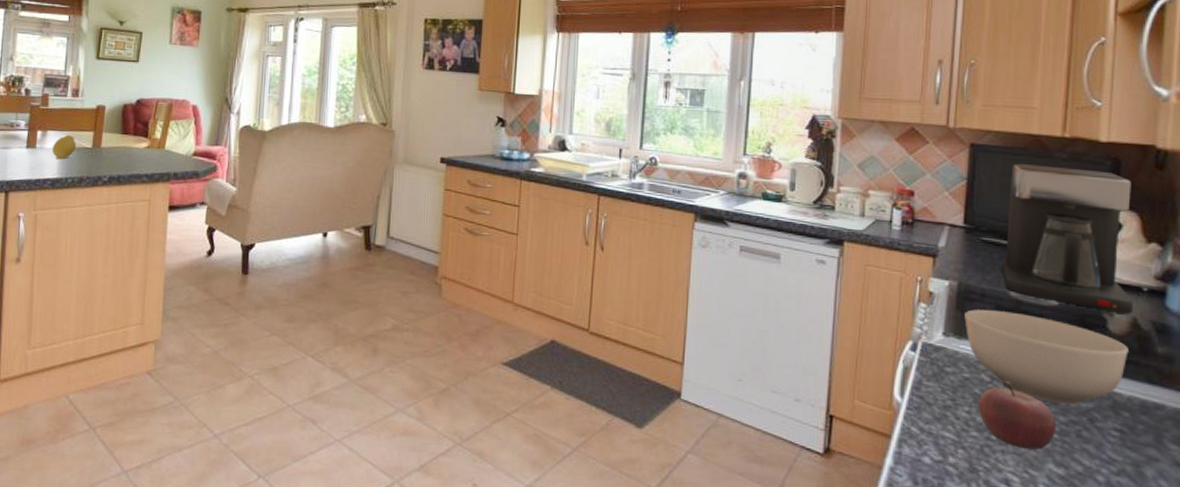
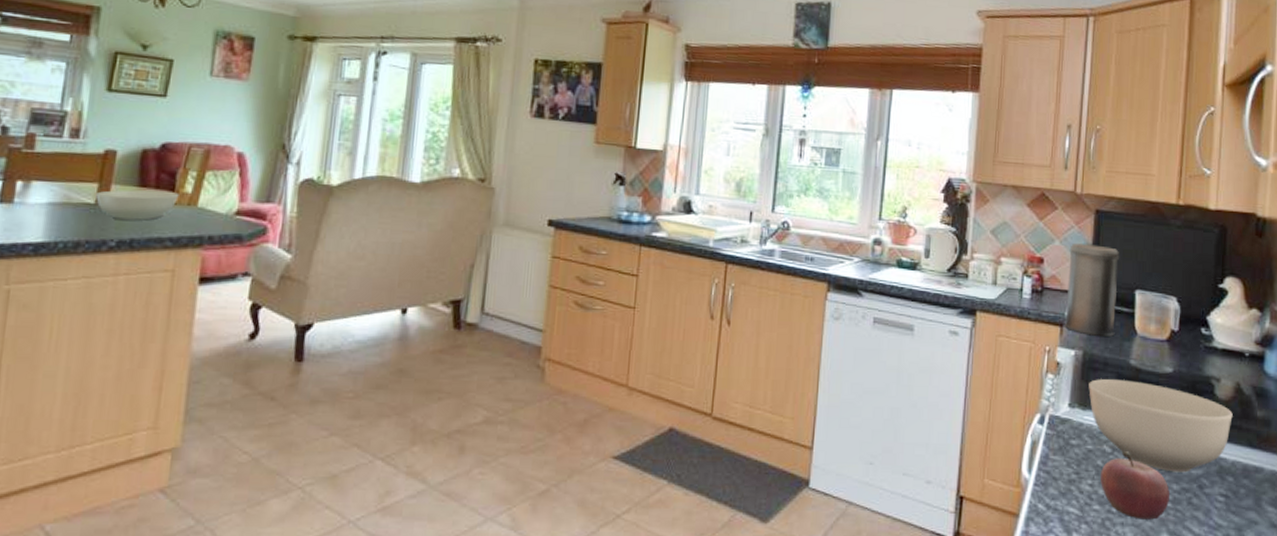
fruit: present [52,135,77,160] -> none [36,187,74,219]
bowl: none [91,136,151,161] -> present [95,190,179,221]
canister: none [937,177,998,269] -> present [1064,243,1120,338]
coffee maker: present [1001,164,1133,314] -> none [1122,231,1236,379]

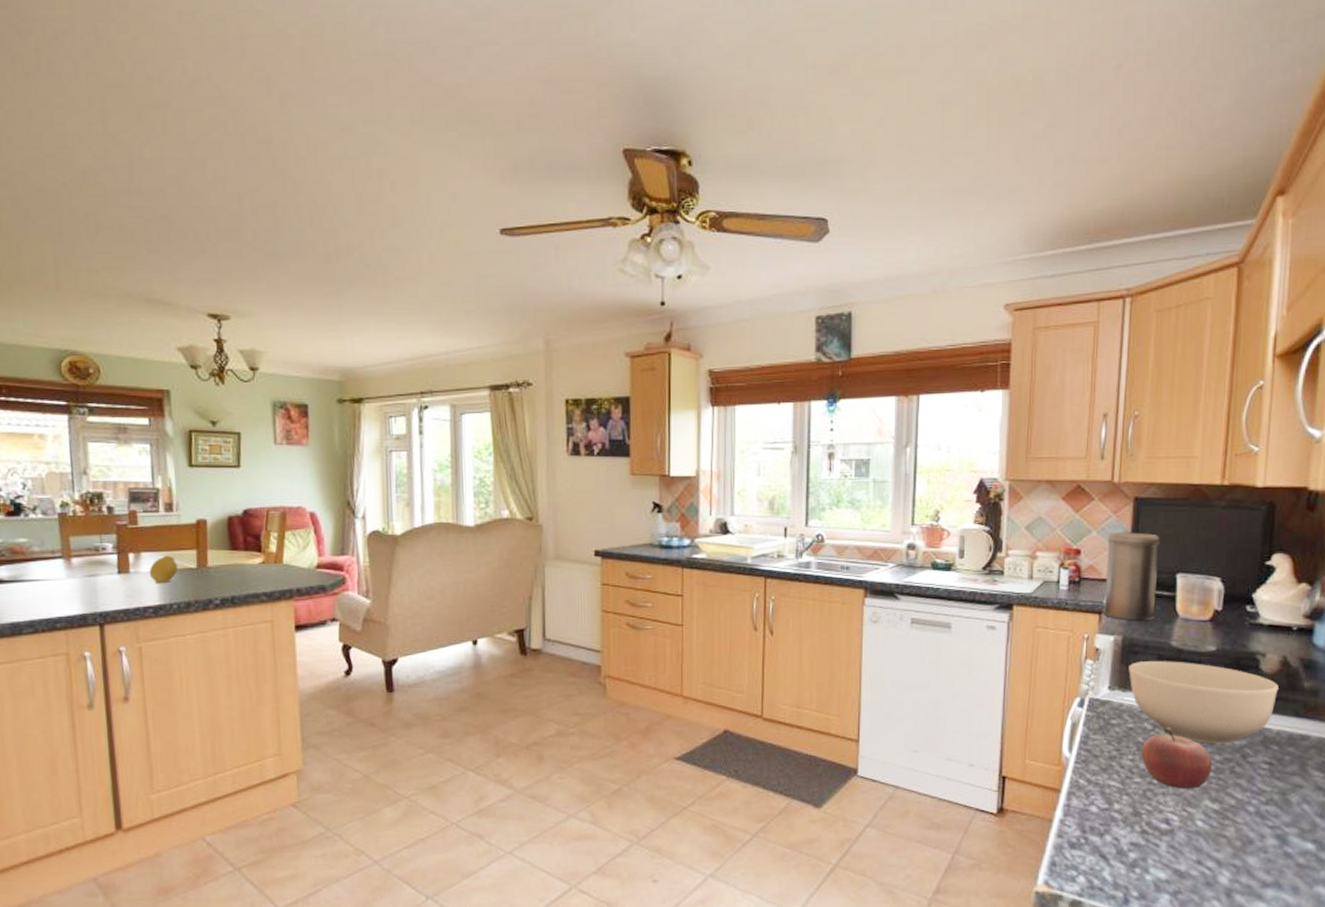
fruit: none [36,187,74,219] -> present [149,556,178,584]
bowl: present [95,190,179,221] -> none [195,553,266,581]

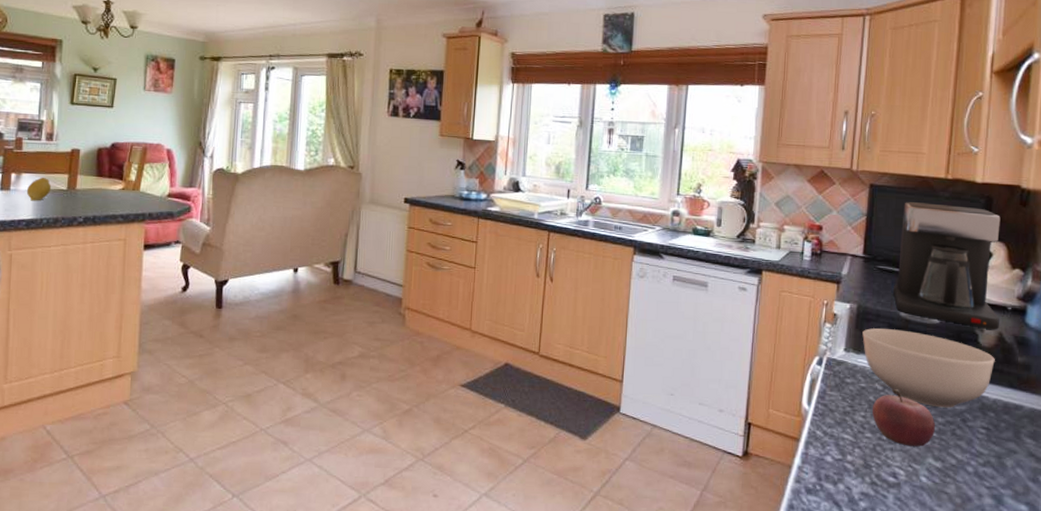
canister: present [1103,532,1161,622] -> none [840,213,892,293]
coffee maker: none [1163,514,1285,653] -> present [893,202,1001,329]

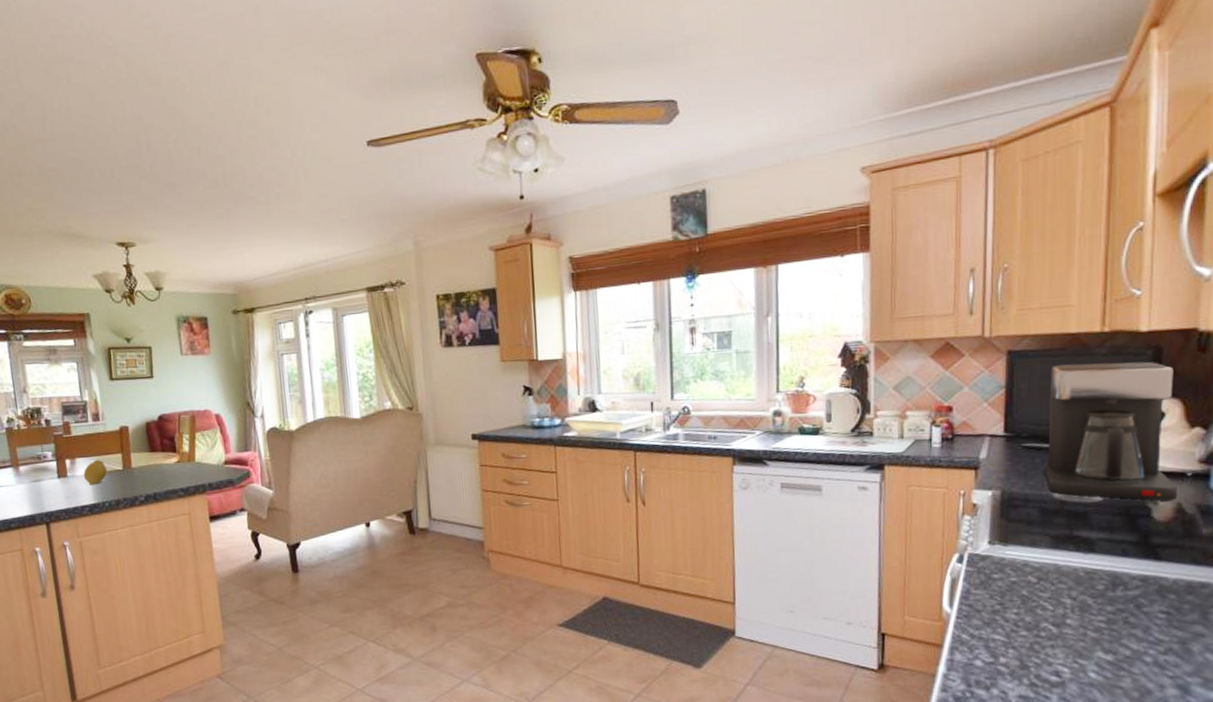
bowl: present [862,328,995,408] -> none [1009,513,1174,595]
fruit: present [872,389,936,447] -> none [1026,580,1104,641]

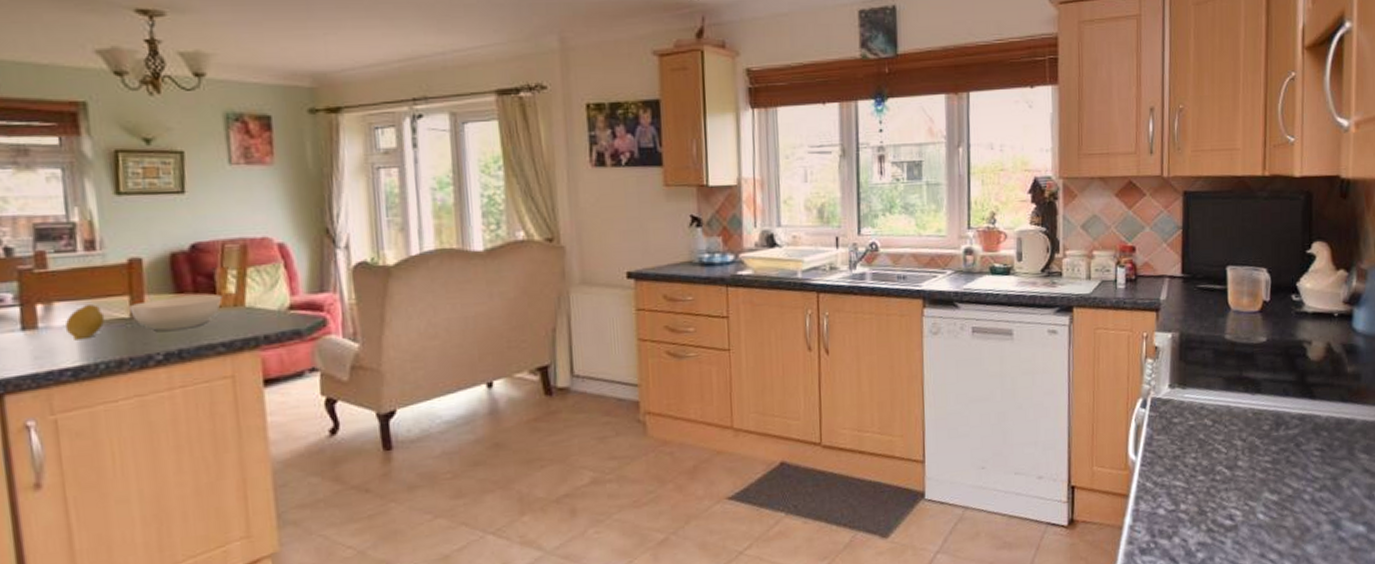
bowl: none [121,453,180,480] -> present [128,294,223,332]
coffee maker: present [1044,361,1177,501] -> none [1216,205,1327,341]

